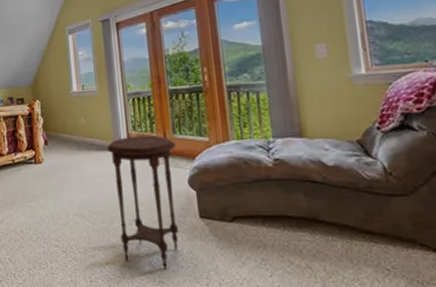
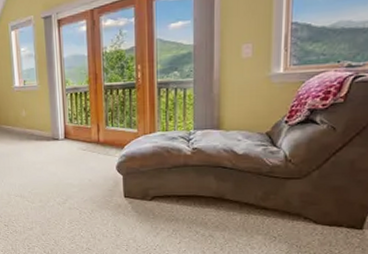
side table: present [106,135,179,270] -> none [45,127,108,239]

